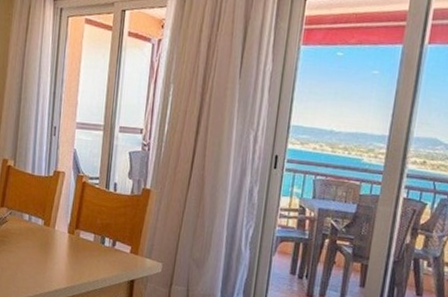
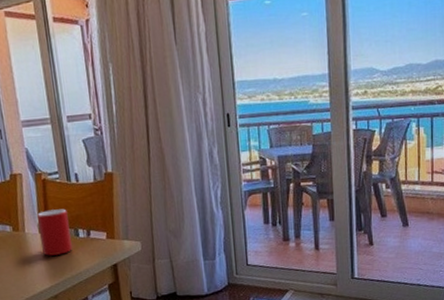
cup: none [67,212,99,259] -> present [36,209,72,256]

